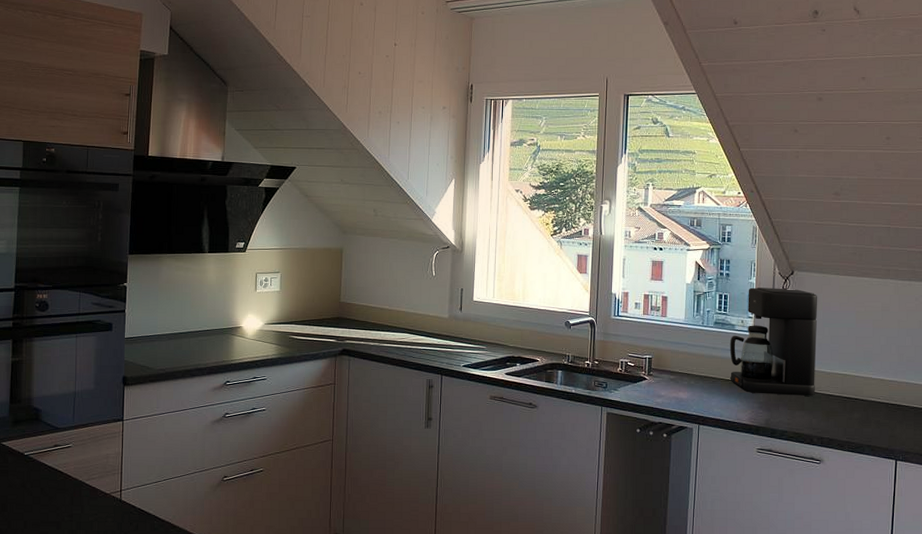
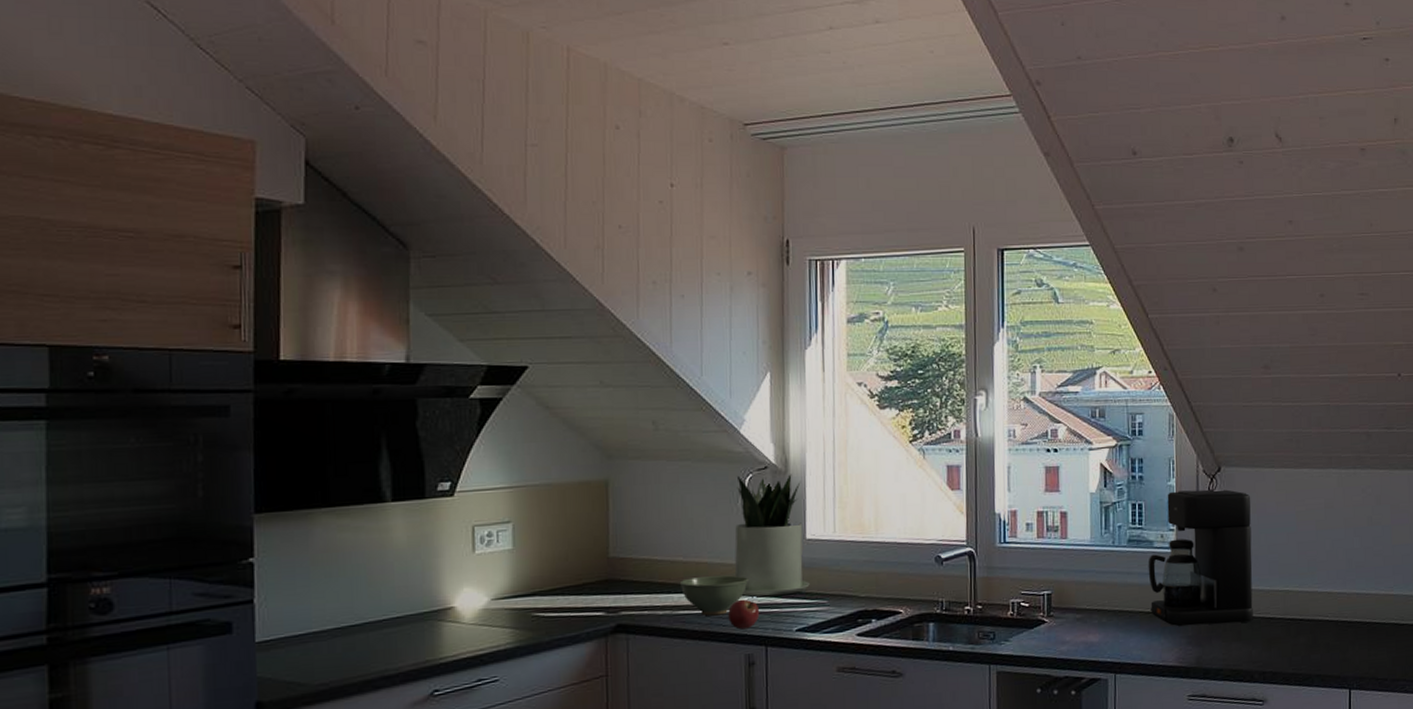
bowl: none [385,321,432,350] -> present [679,575,748,616]
fruit: none [417,339,439,361] -> present [728,599,760,630]
planter: none [423,251,474,340] -> present [734,474,810,597]

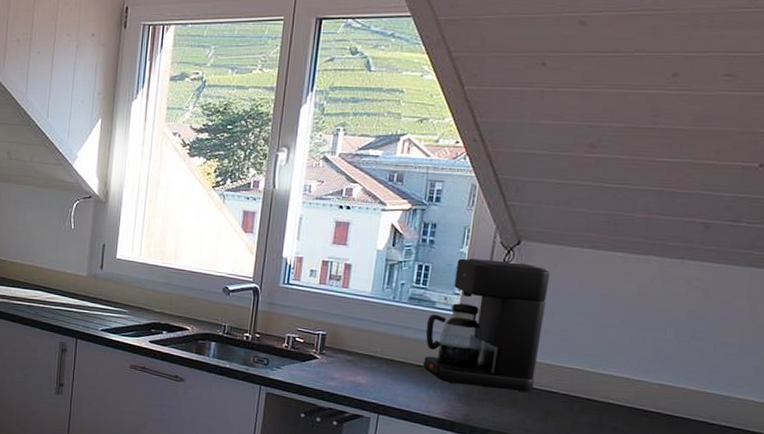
bowl: present [679,575,748,616] -> none [16,277,68,309]
fruit: present [728,599,760,630] -> none [50,299,75,323]
planter: present [734,474,810,597] -> none [59,201,117,301]

